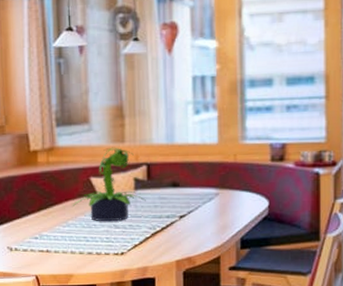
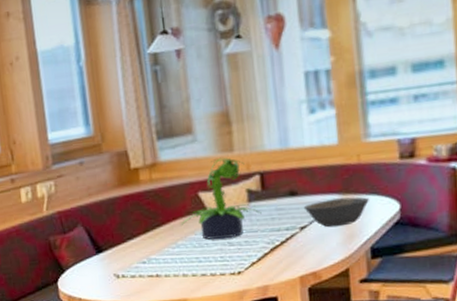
bowl: none [184,192,242,218] -> present [303,197,369,228]

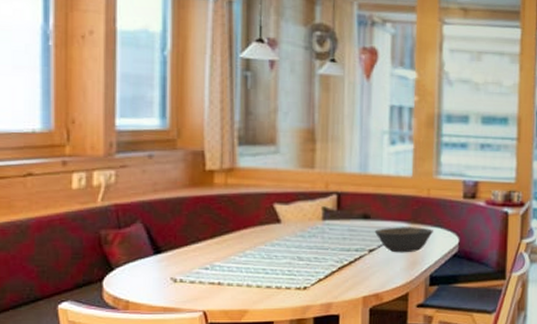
potted plant: present [181,157,262,240] -> none [251,172,334,253]

